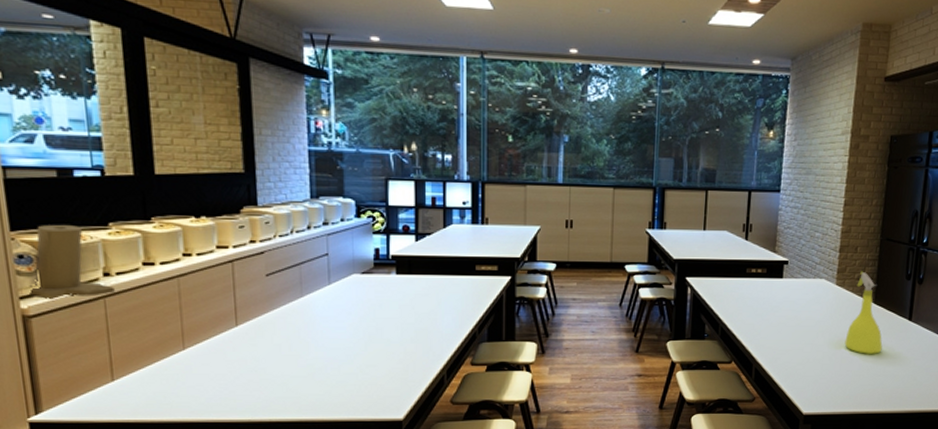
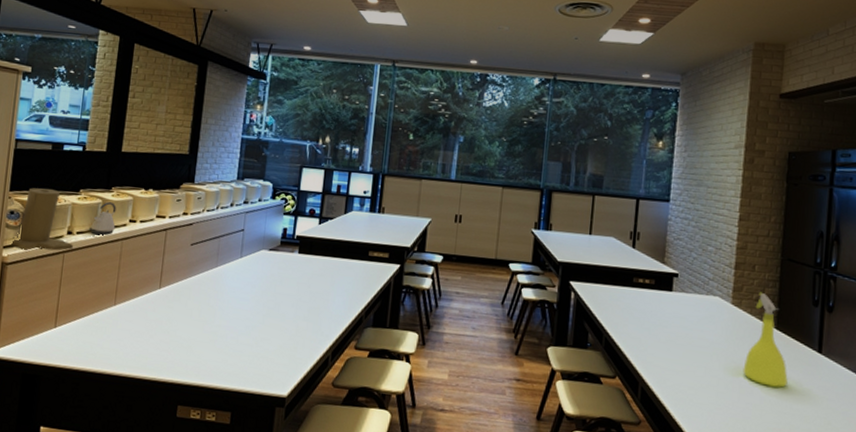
kettle: none [133,235,166,274] -> present [90,202,116,236]

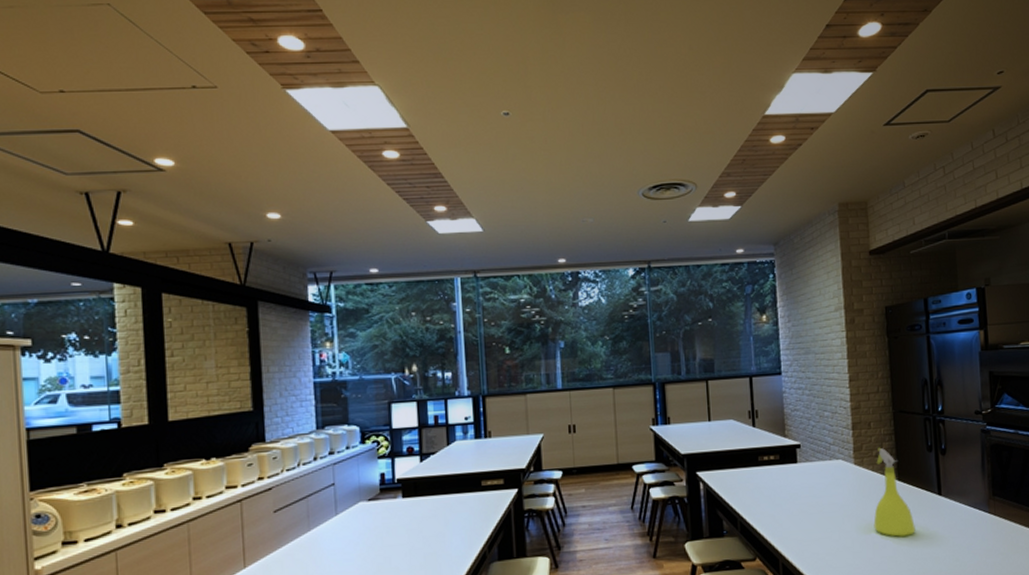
paper towel: present [11,188,73,251] -> none [44,479,126,557]
kettle: present [90,202,116,236] -> none [145,481,177,523]

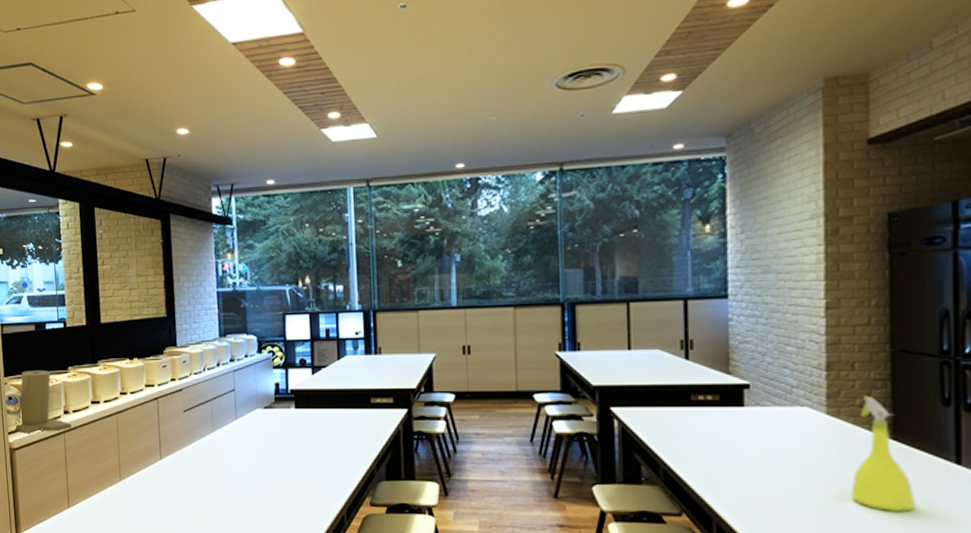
paper towel: none [44,479,126,557] -> present [15,369,71,434]

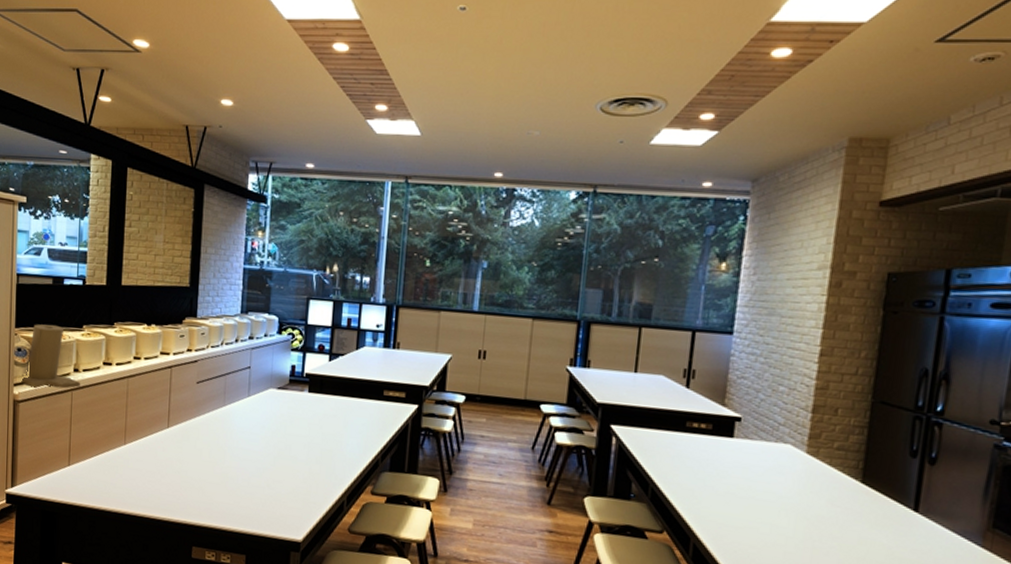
spray bottle: present [851,395,915,511] -> none [817,439,874,550]

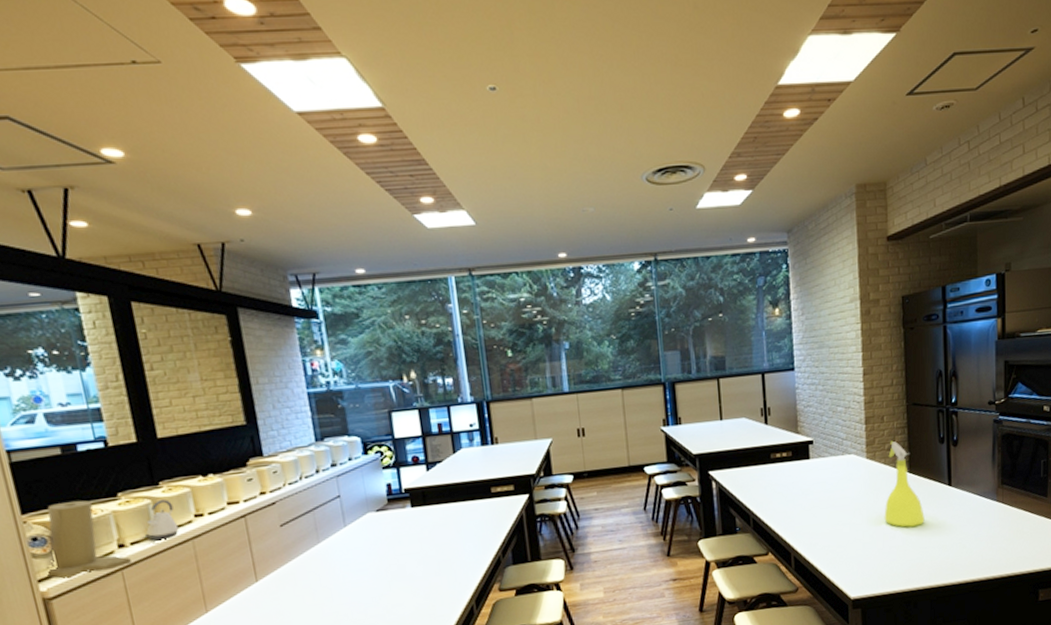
kettle: none [96,338,120,374] -> present [146,499,180,541]
spray bottle: none [817,439,874,550] -> present [884,440,925,527]

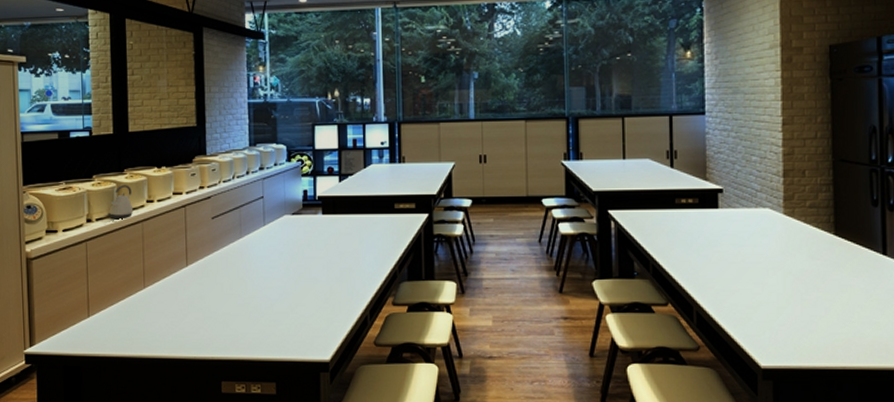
paper towel: present [46,500,131,579] -> none [33,178,94,243]
spray bottle: present [884,440,925,527] -> none [803,198,853,296]

